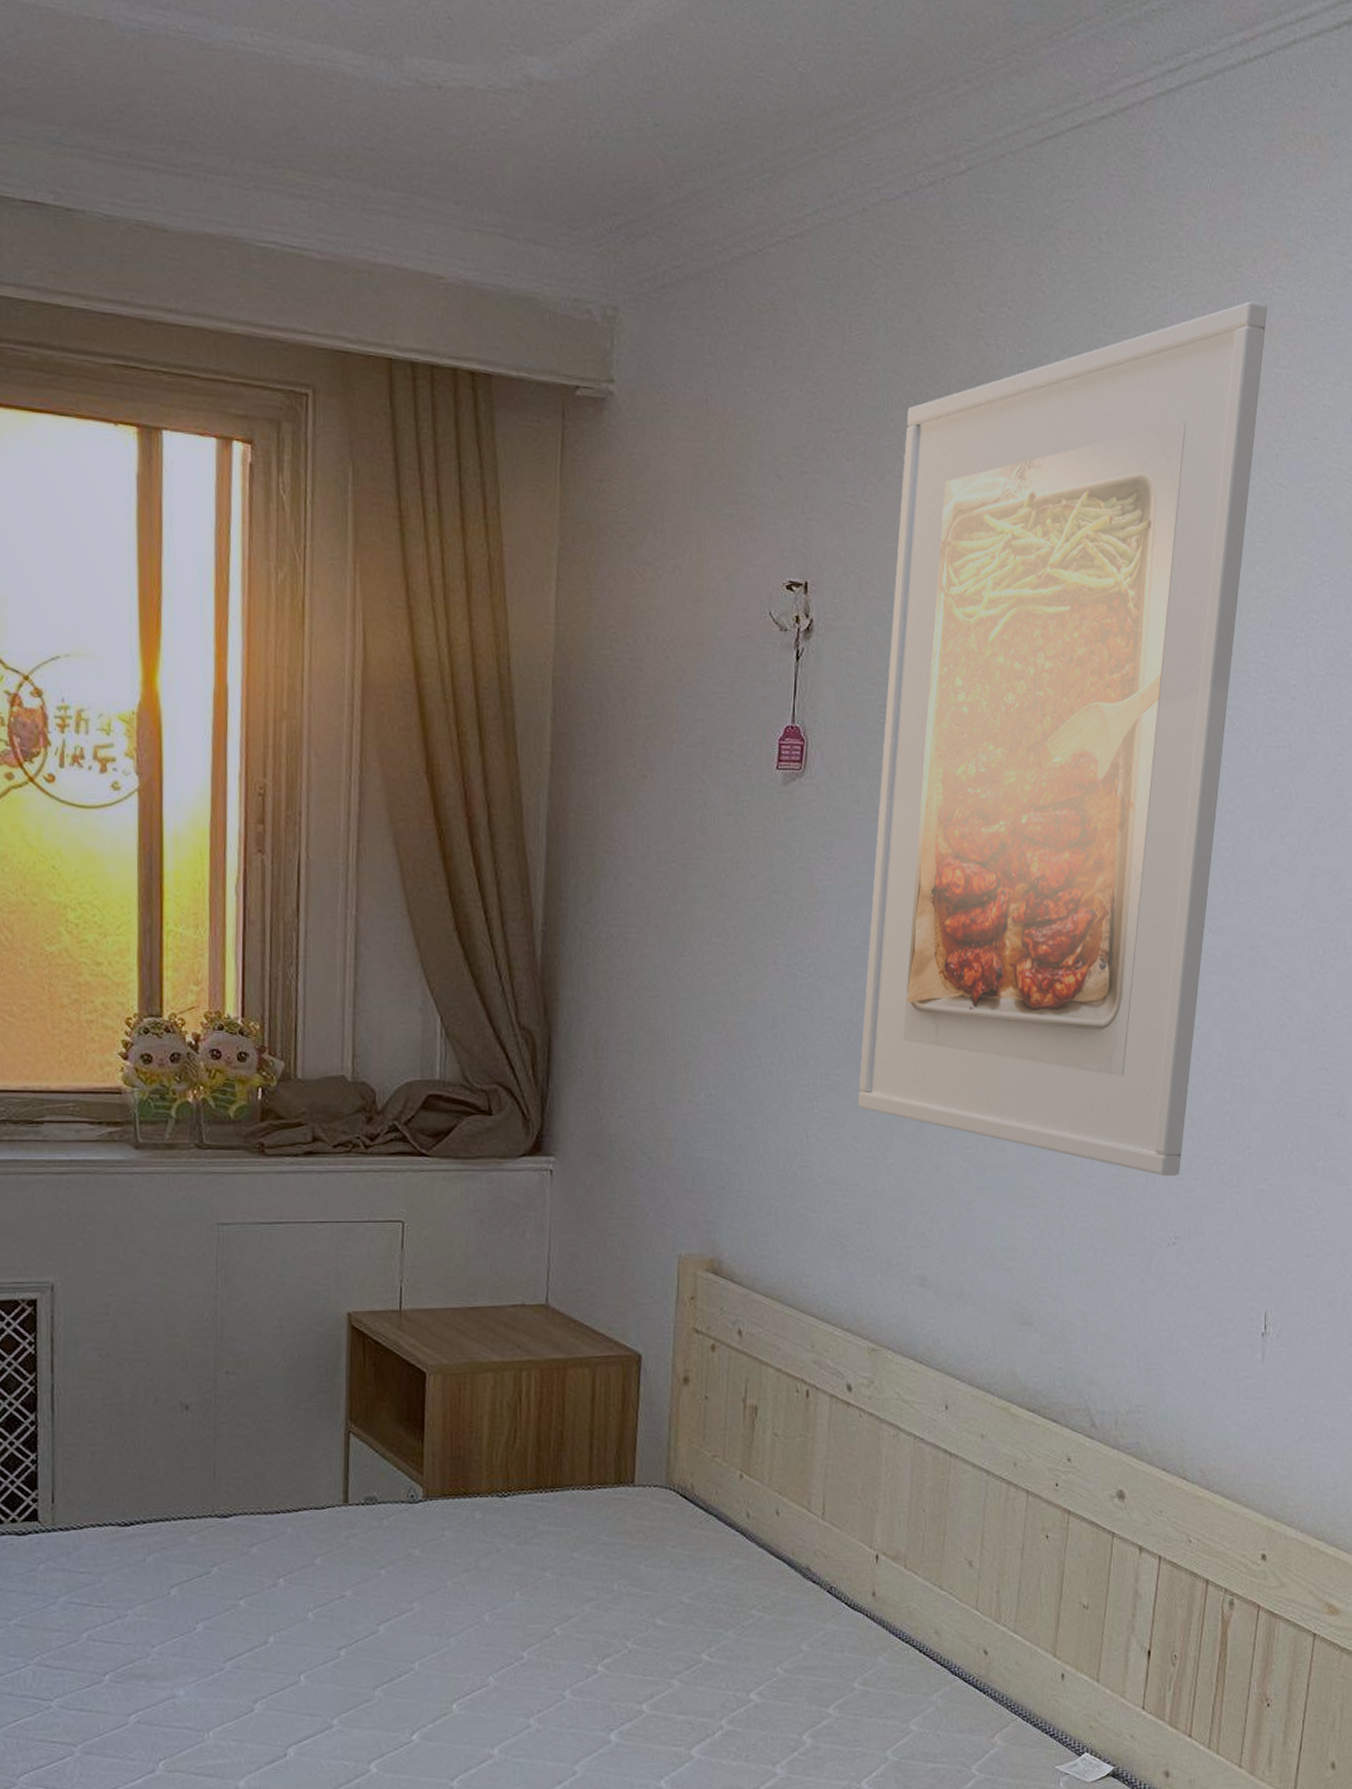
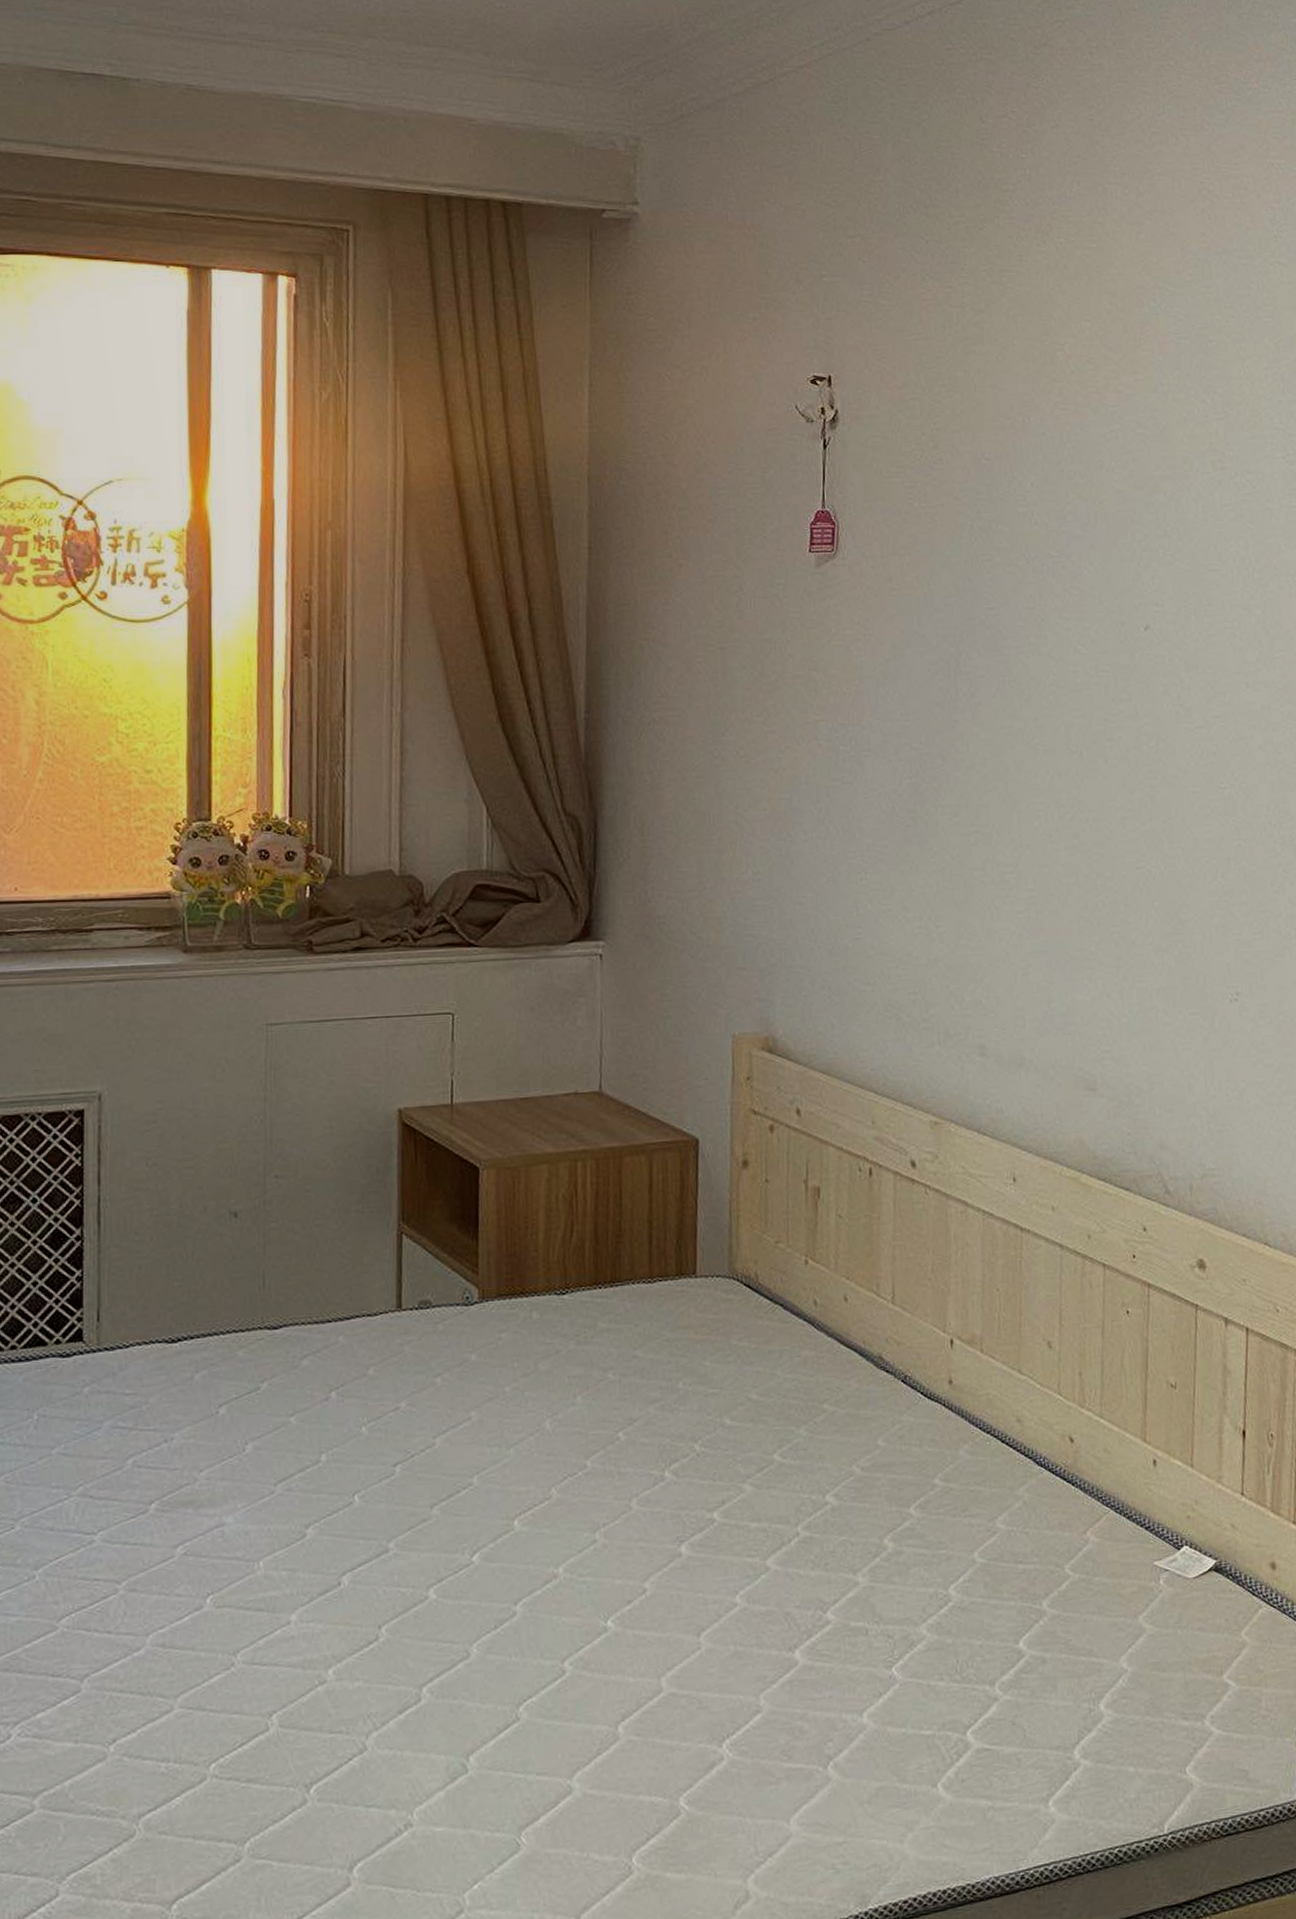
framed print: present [858,301,1268,1177] -> none [906,100,1255,932]

